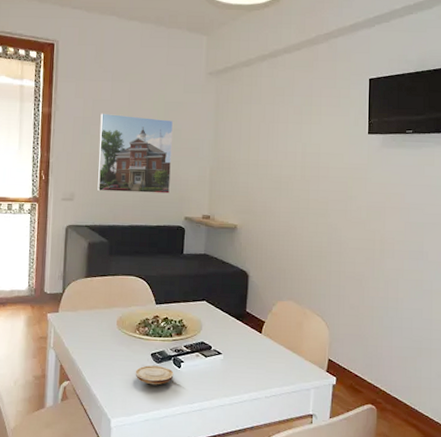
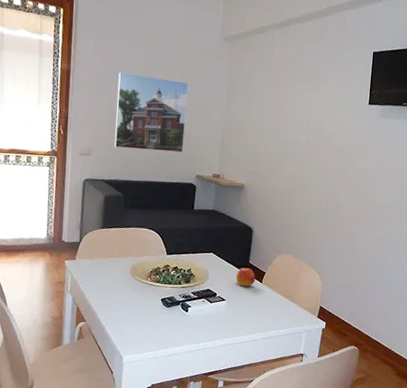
wood slice: present [135,365,174,385] -> none [146,309,182,327]
apple: none [231,317,254,338] -> present [235,268,256,286]

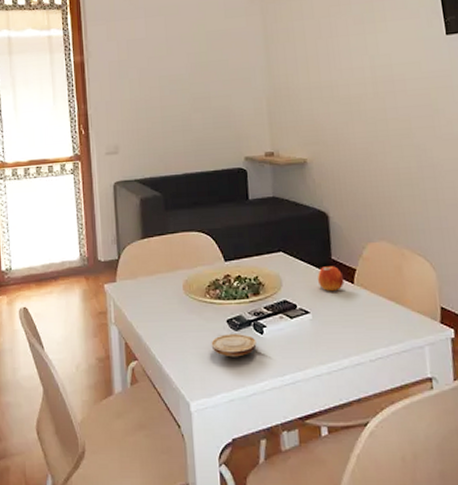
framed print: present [114,72,188,153] -> none [137,50,224,139]
wood slice: none [146,309,182,327] -> present [211,334,257,357]

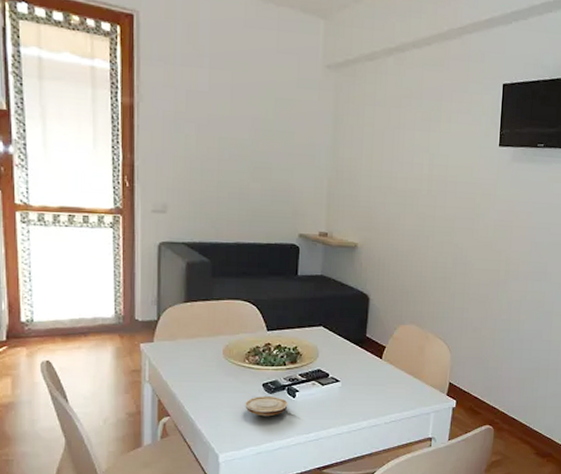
apple: present [317,266,345,291] -> none [350,342,374,364]

